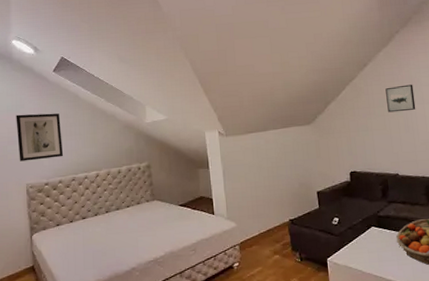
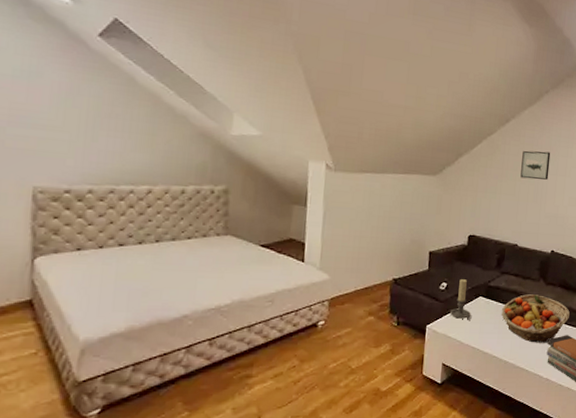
wall art: present [16,113,64,162] -> none [24,85,102,159]
candle holder: none [347,212,368,250] -> present [450,279,472,320]

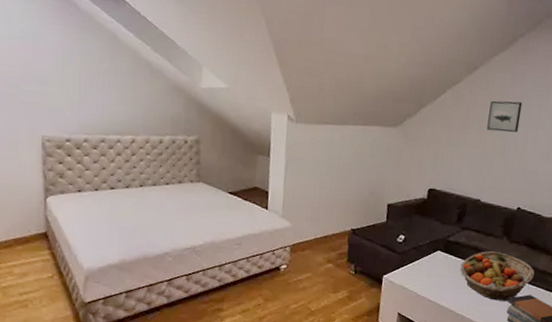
candle holder: present [450,279,472,320] -> none [407,233,429,273]

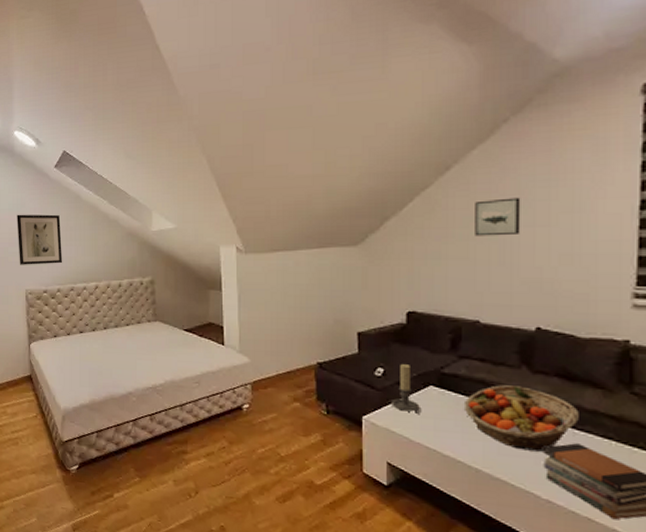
wall art: none [31,45,93,111] -> present [17,214,63,265]
candle holder: none [407,233,429,273] -> present [392,364,422,414]

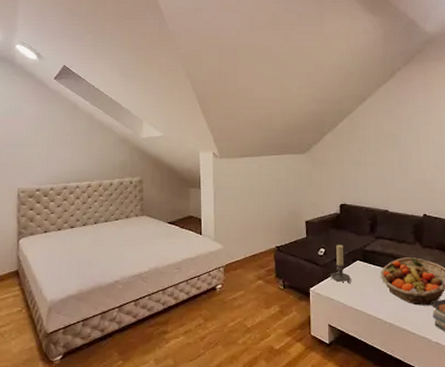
wall art: present [17,214,63,265] -> none [13,119,58,166]
wall art: present [475,197,521,236] -> none [382,122,411,149]

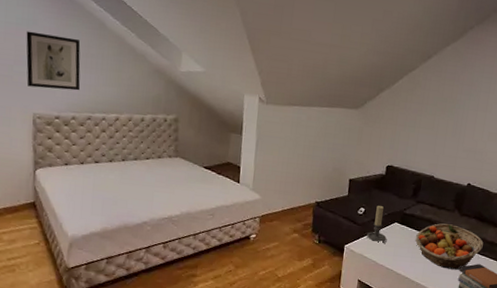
wall art: none [13,119,58,166] -> present [26,31,81,91]

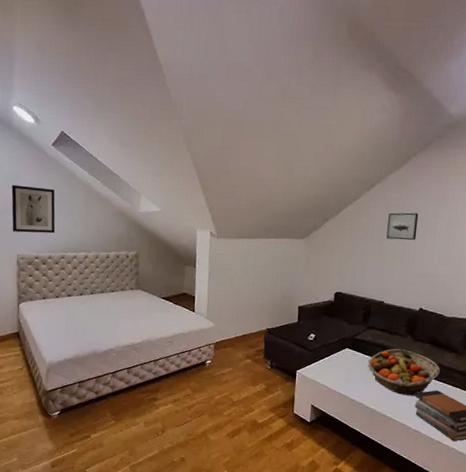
candle holder: present [367,206,387,243] -> none [318,332,339,369]
wall art: none [440,86,472,115] -> present [386,212,419,241]

